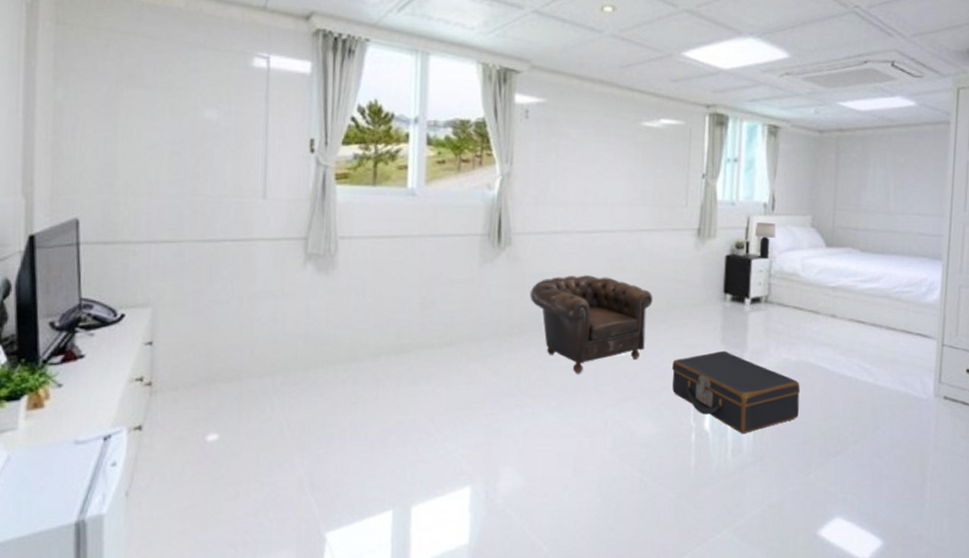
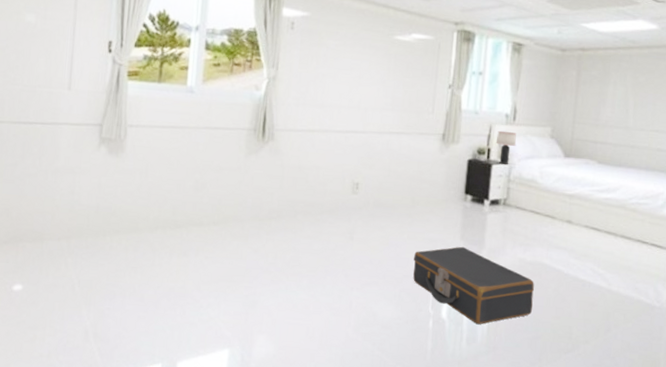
armchair: present [530,275,653,374] -> none [288,170,399,258]

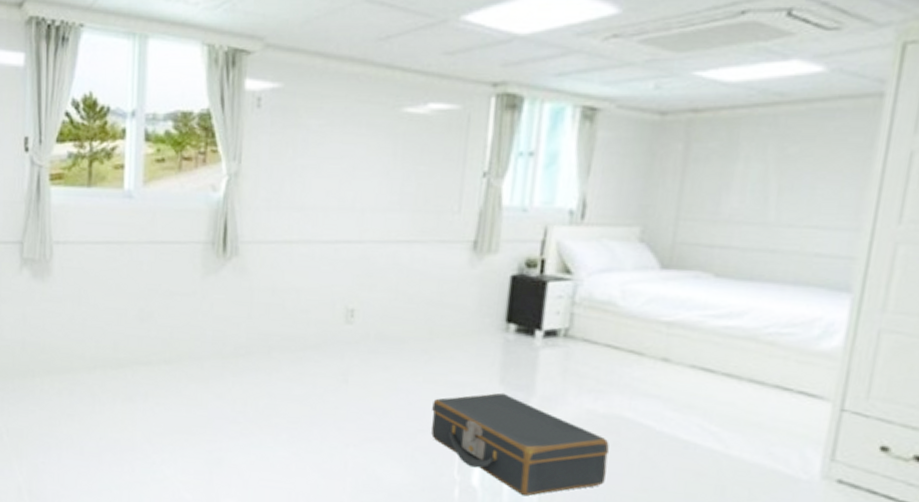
table lamp: present [495,130,517,164] -> none [553,233,586,281]

